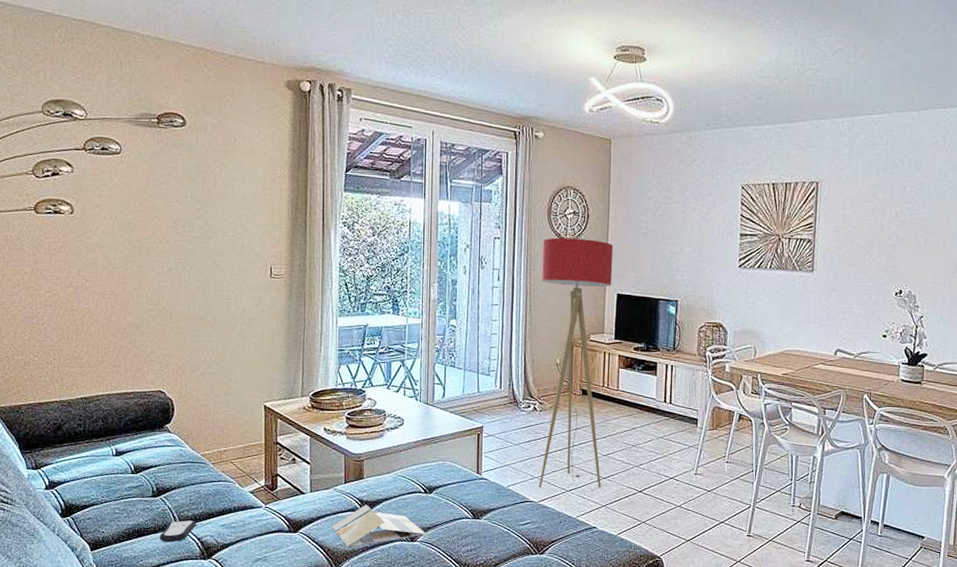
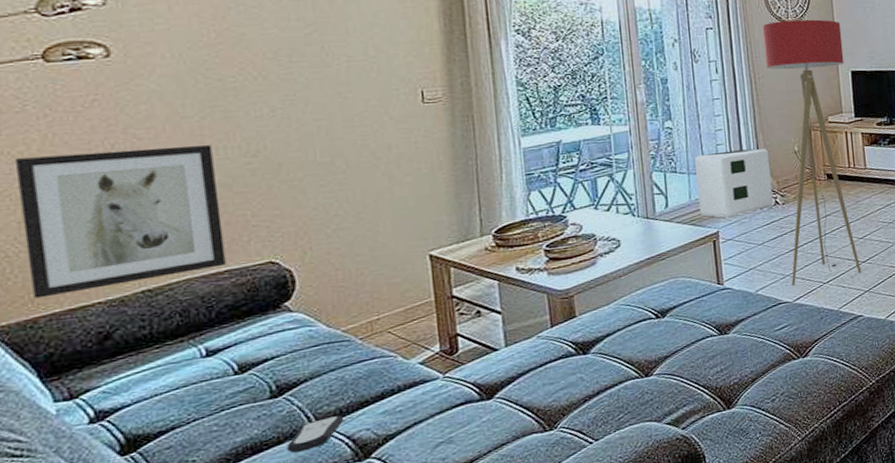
wall art: none [14,285,132,391] -> present [14,145,226,299]
brochure: present [331,504,426,547] -> none [538,346,664,401]
air purifier: none [469,354,534,416] -> present [694,148,774,218]

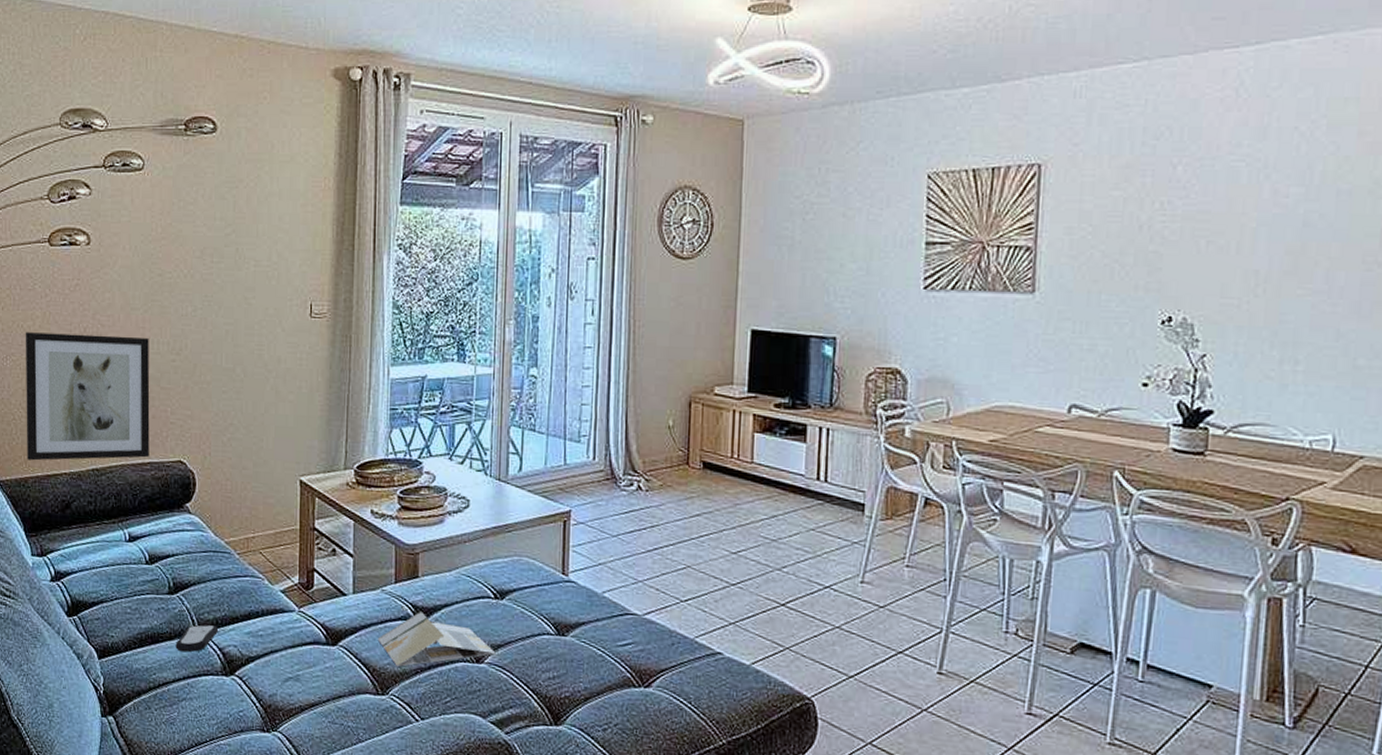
brochure: none [538,346,664,401] -> present [377,612,496,667]
air purifier: present [694,148,774,218] -> none [554,413,638,497]
floor lamp: present [762,19,862,287] -> none [643,255,747,599]

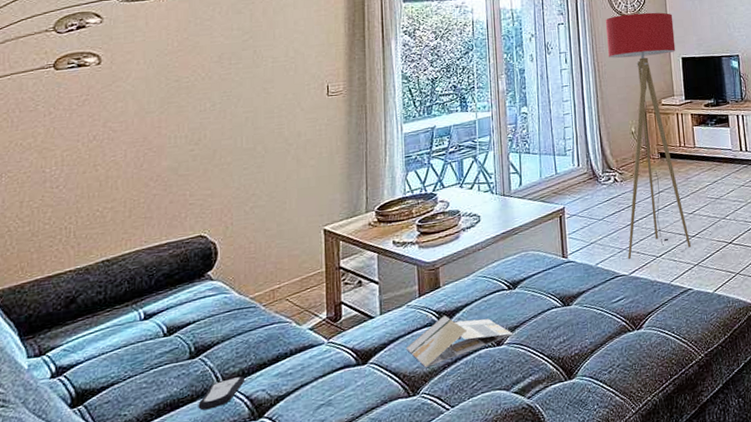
wall art: present [25,332,150,461] -> none [23,135,167,267]
floor lamp: none [643,255,747,599] -> present [605,12,692,260]

